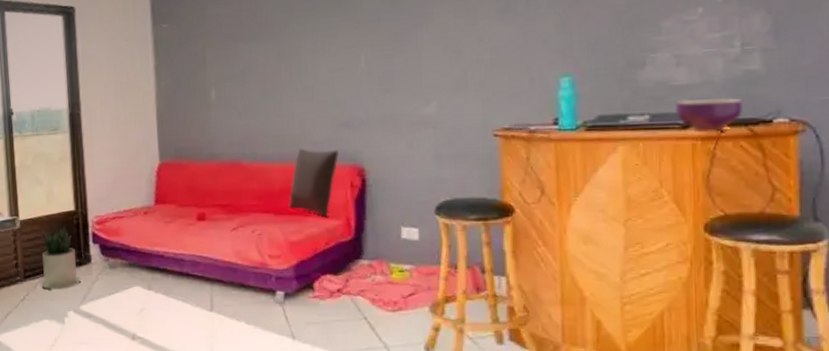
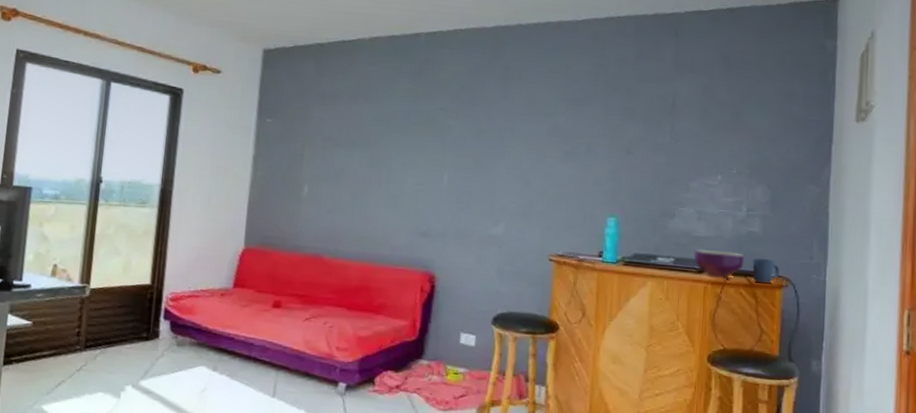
planter: present [40,226,81,289] -> none [100,299,146,362]
pillow: present [288,148,340,216] -> none [361,250,414,316]
mug: none [754,100,793,132] -> present [752,258,780,284]

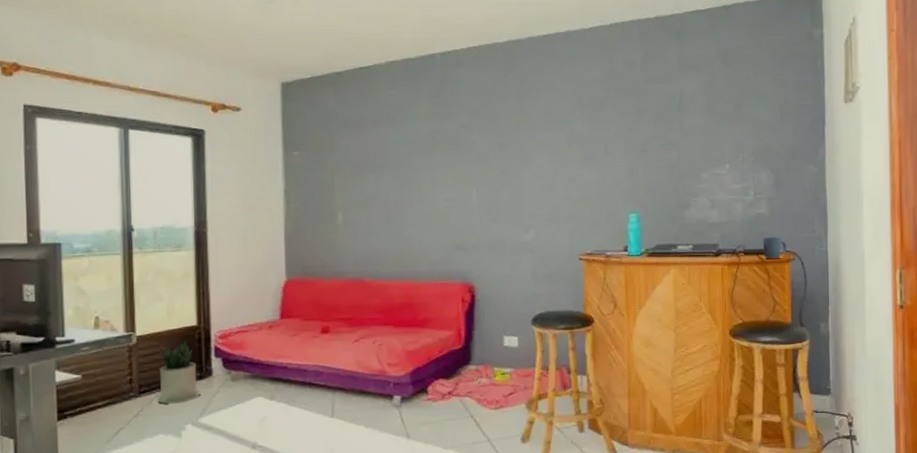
planter: none [100,299,146,362] -> present [156,341,201,403]
bowl: present [693,248,745,279] -> none [710,233,756,260]

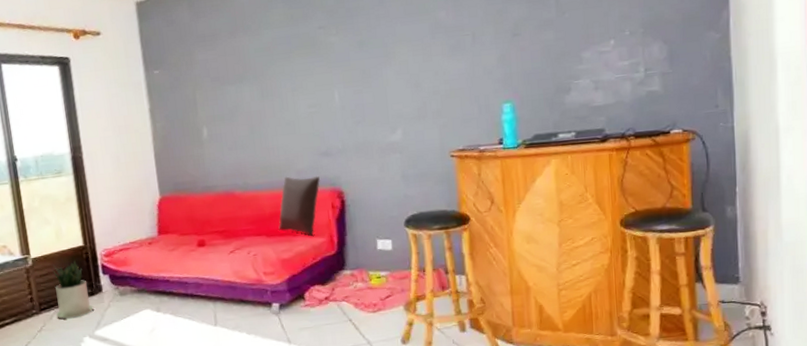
pillow: none [407,267,453,327] -> present [278,176,321,235]
mug: present [762,236,787,259] -> none [655,115,685,141]

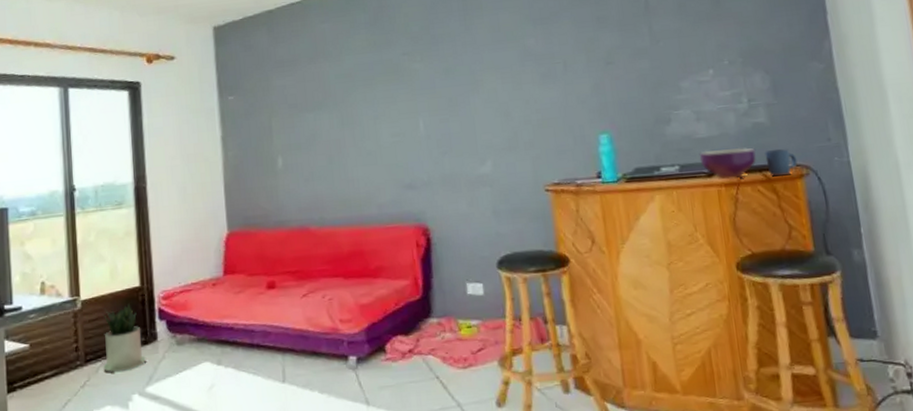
pillow: present [278,176,321,235] -> none [357,211,404,277]
bowl: none [594,114,648,145] -> present [699,147,757,180]
mug: none [655,115,685,141] -> present [764,149,797,176]

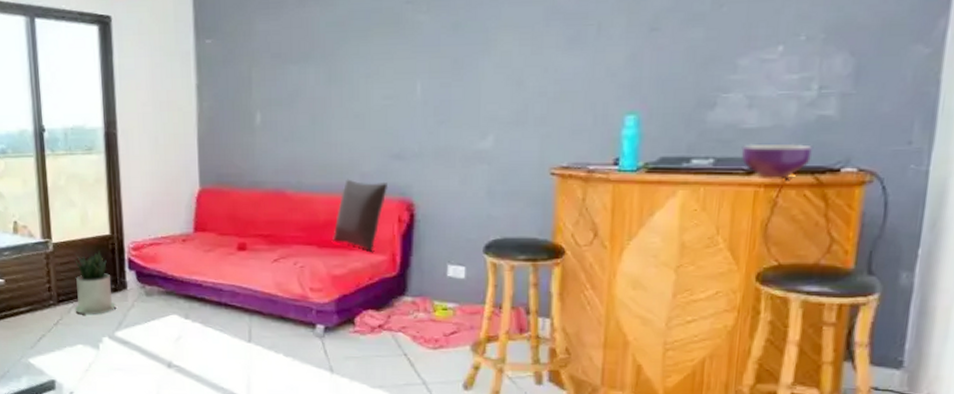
pillow: none [357,211,404,277] -> present [333,179,389,251]
mug: present [764,149,797,176] -> none [822,148,862,181]

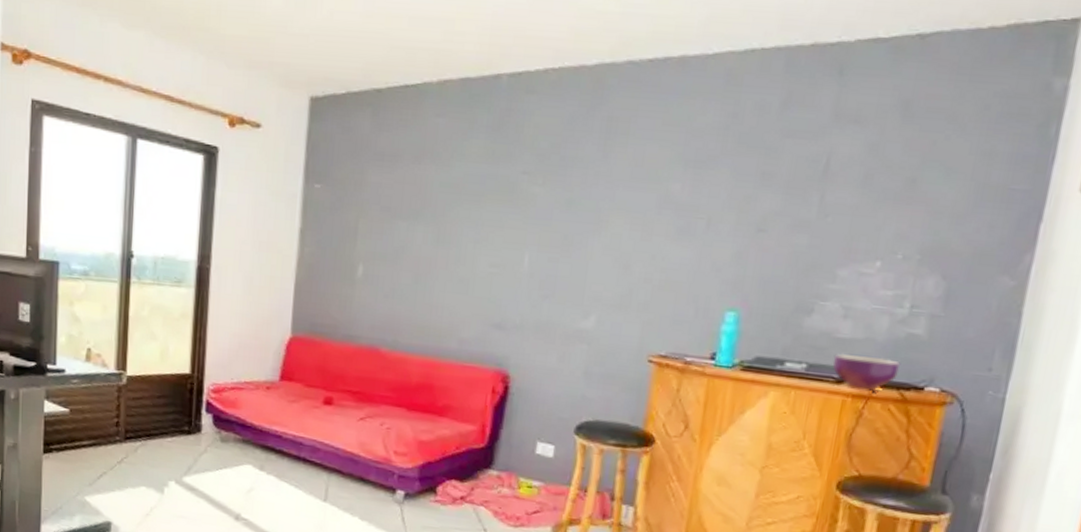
planter: present [74,251,117,314] -> none [141,389,188,456]
pillow: present [333,179,389,251] -> none [423,343,486,419]

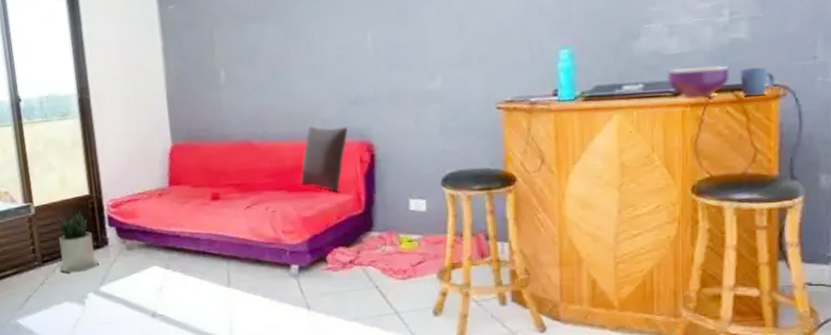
planter: none [141,389,188,456] -> present [55,211,100,272]
pillow: none [423,343,486,419] -> present [300,126,349,191]
mug: none [907,367,945,400] -> present [740,67,775,97]

